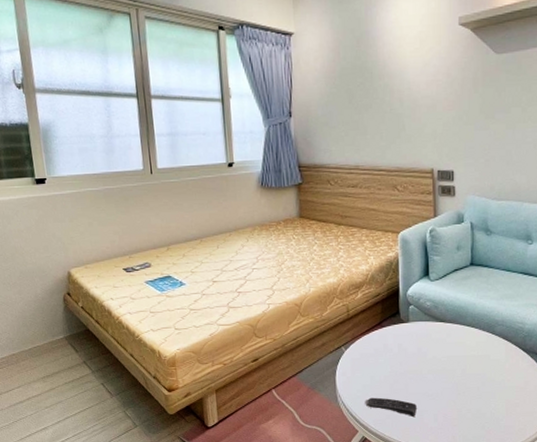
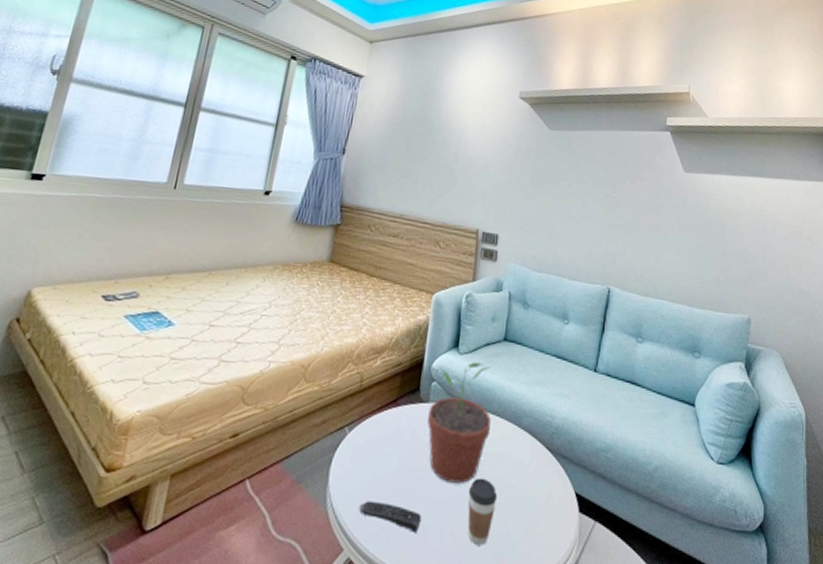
potted plant: none [410,286,466,380] -> present [427,362,492,483]
coffee cup: none [454,375,480,423] -> present [467,478,498,545]

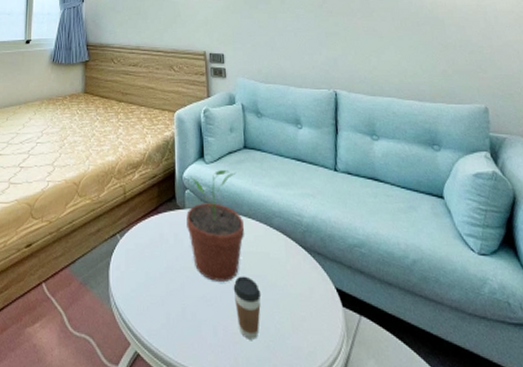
remote control: present [359,500,421,532] -> none [139,299,194,328]

